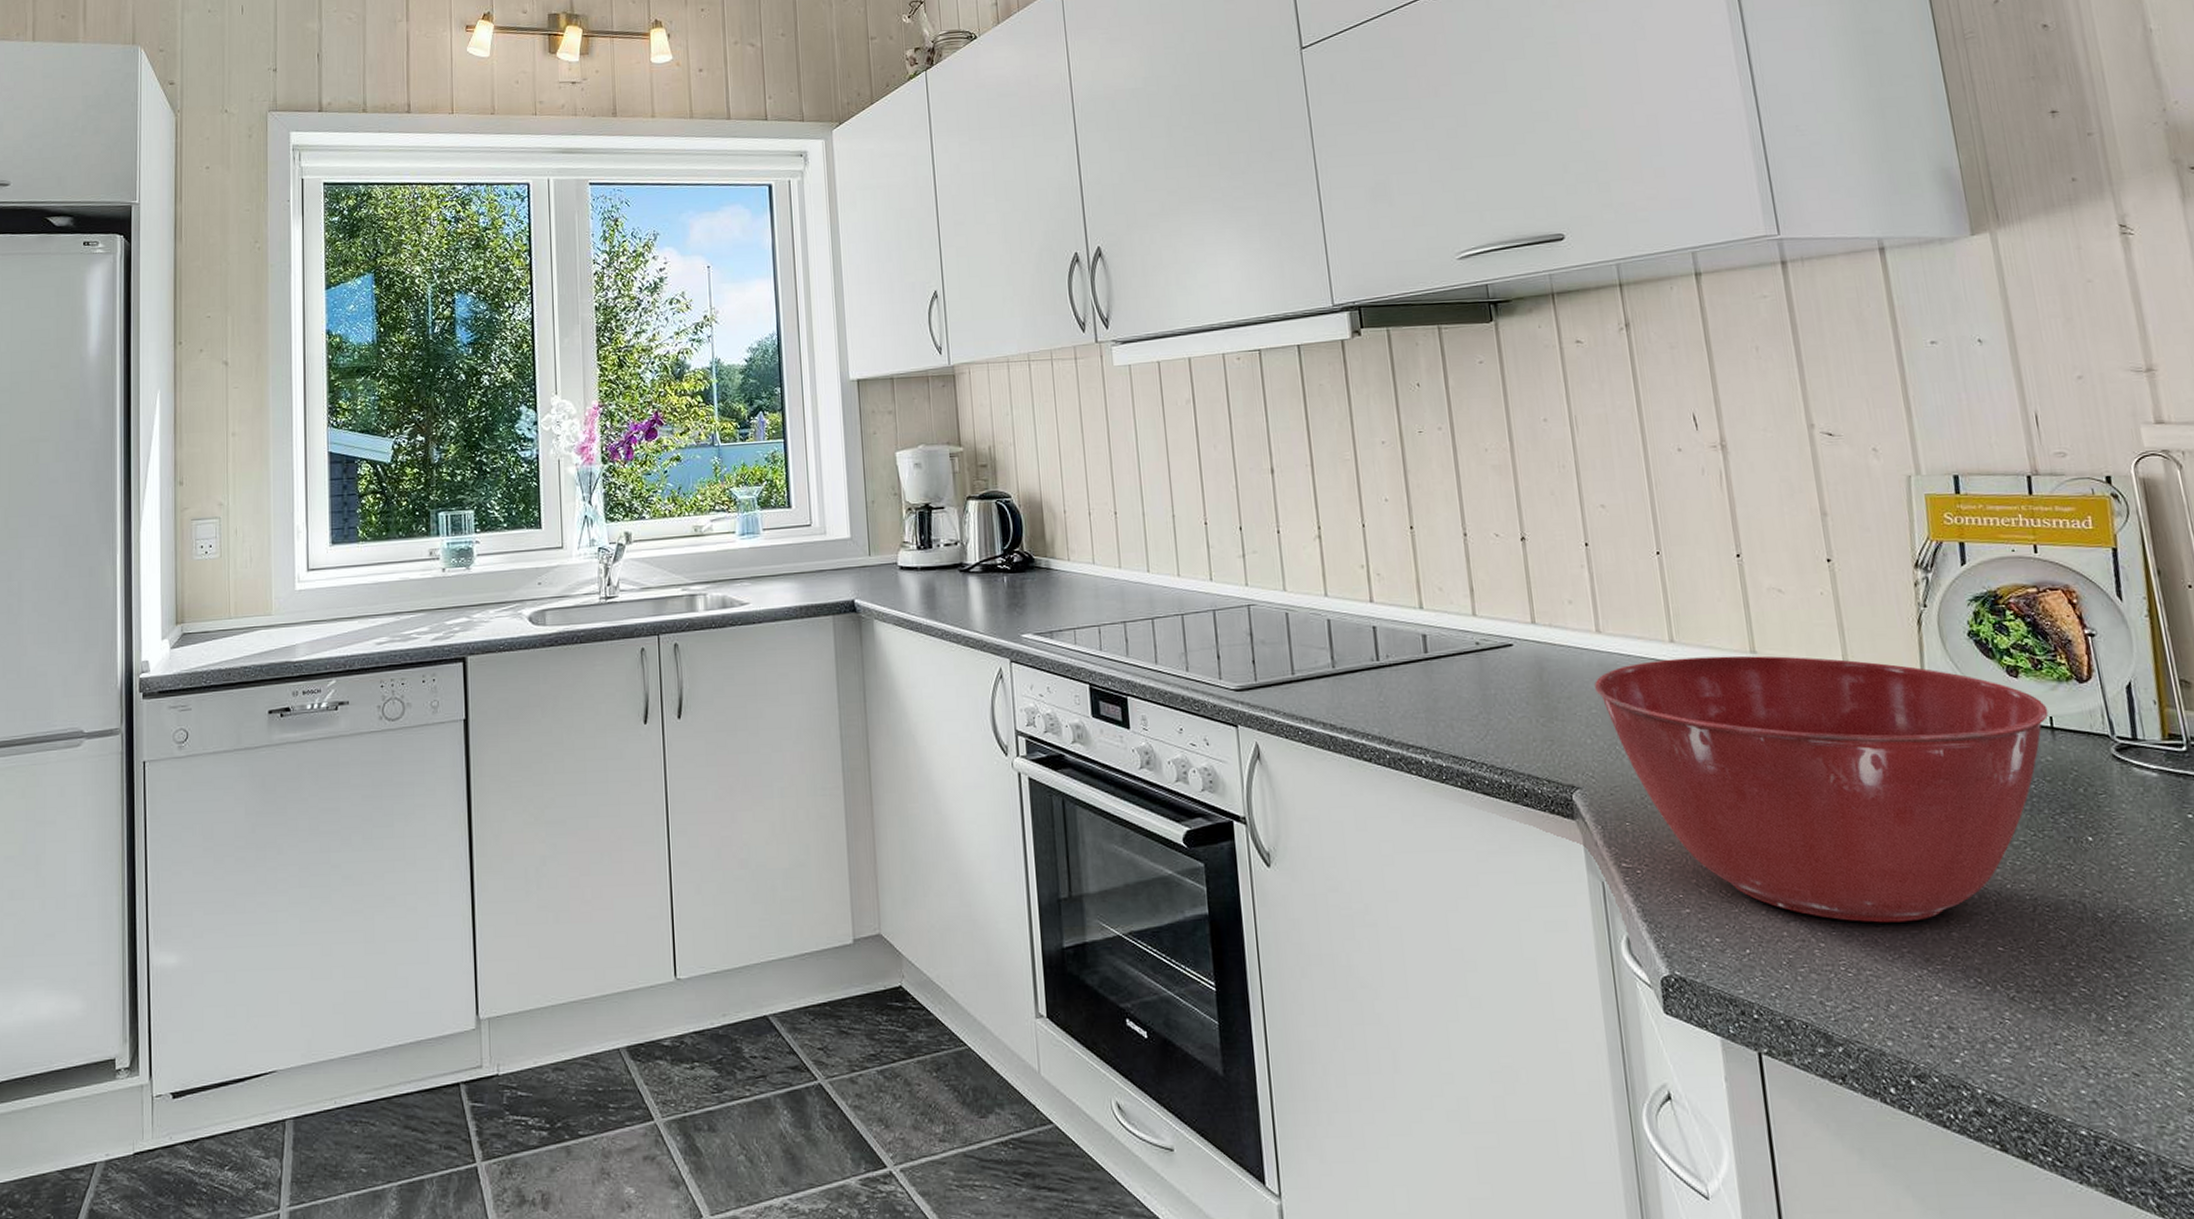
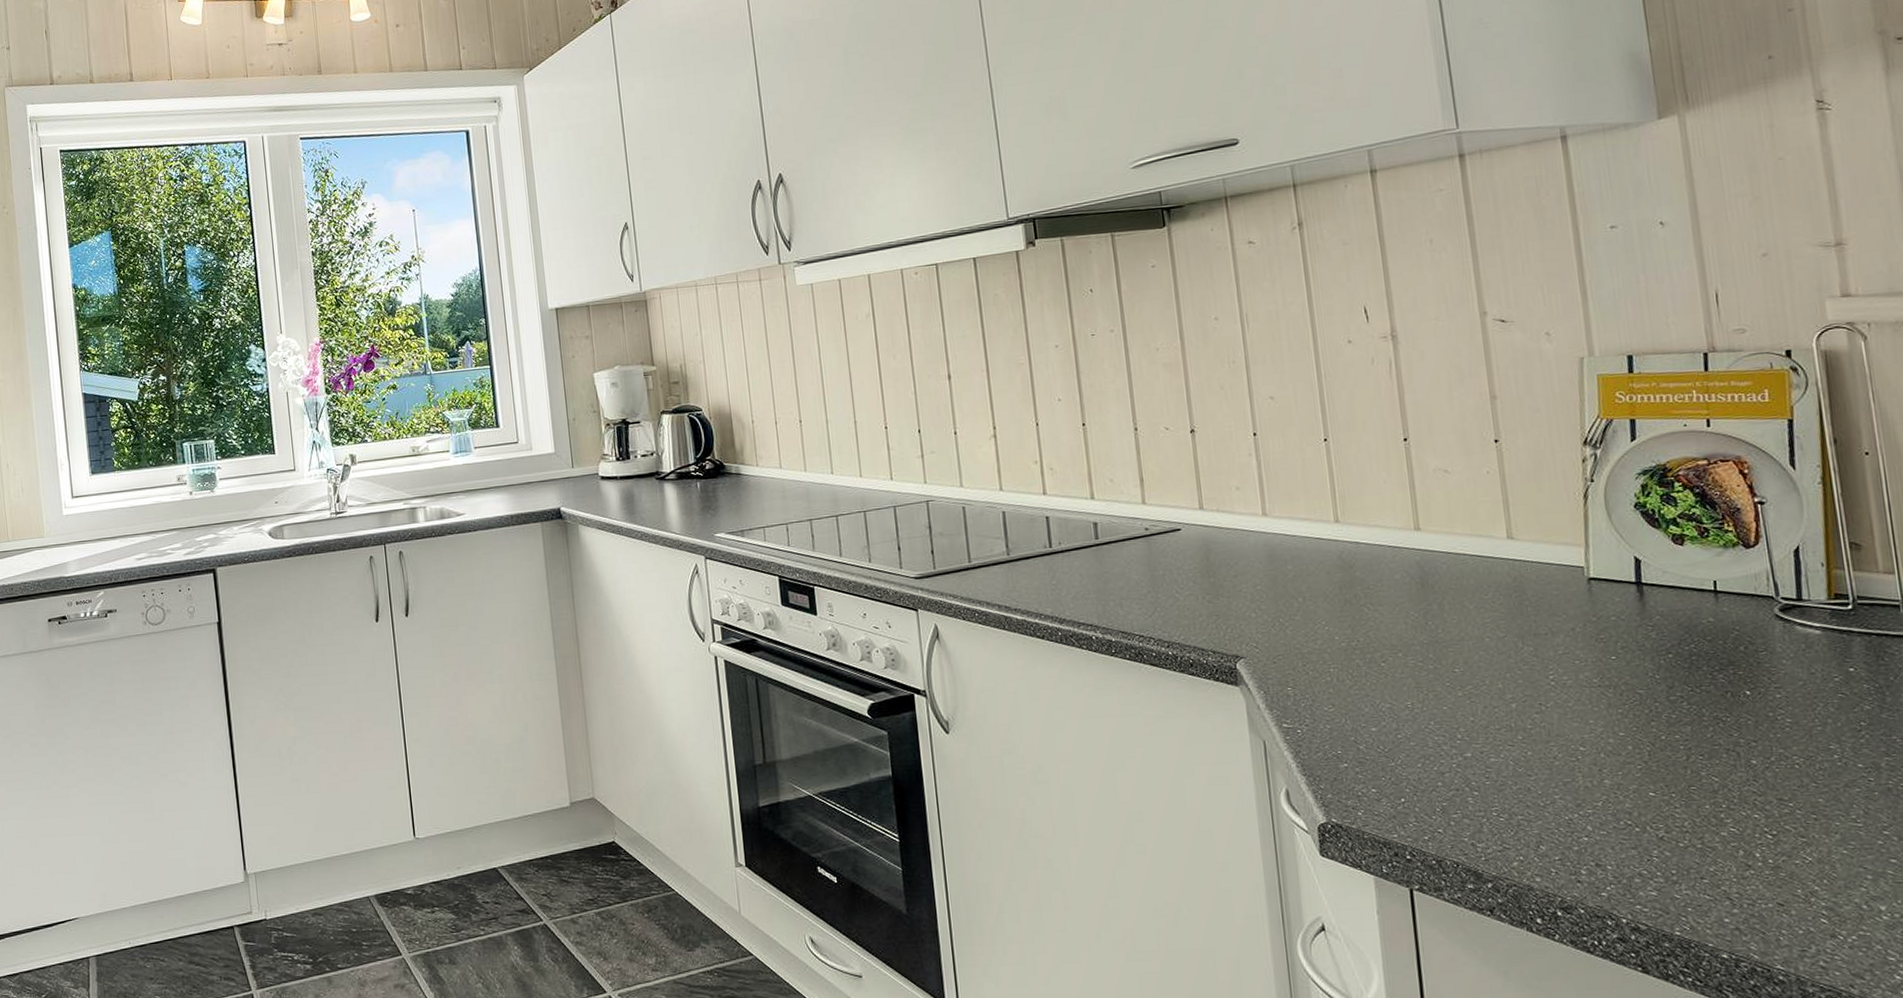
mixing bowl: present [1595,655,2049,923] -> none [1260,532,1713,773]

